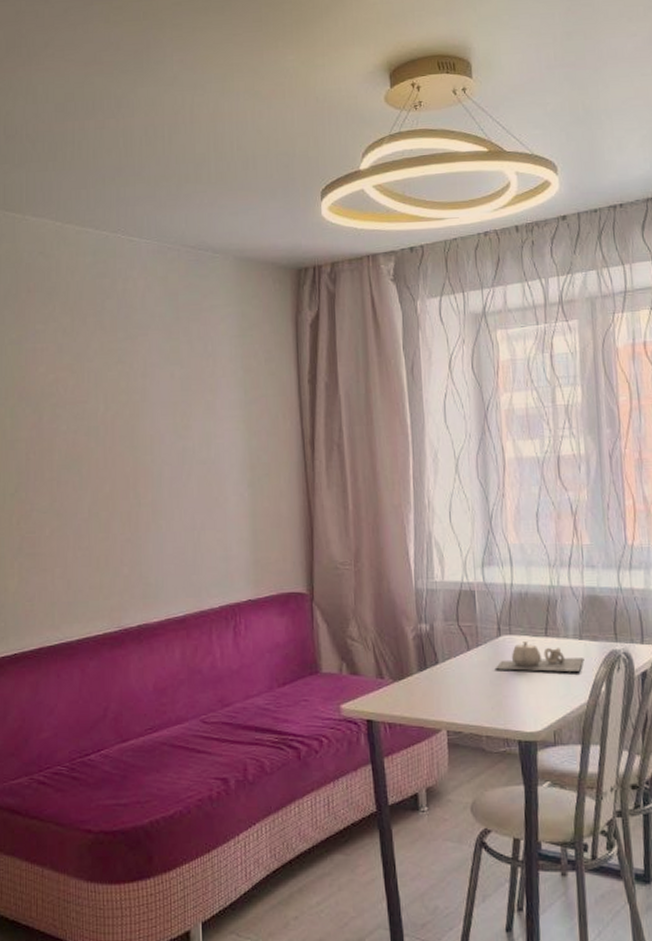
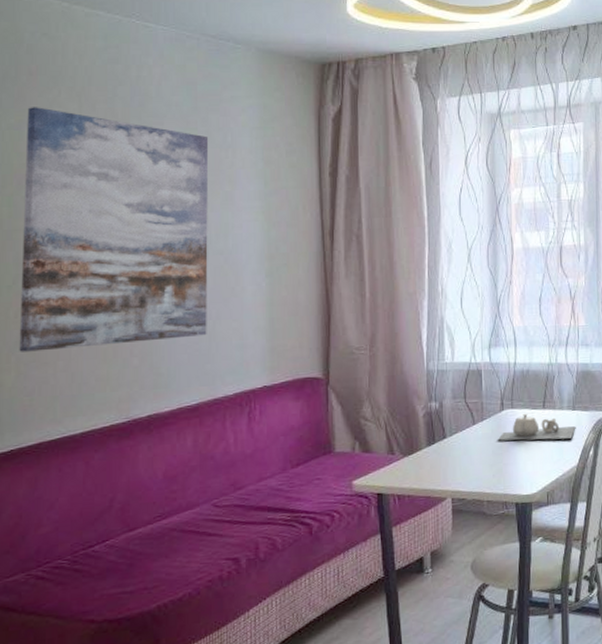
wall art: none [21,322,192,558] -> present [19,107,209,352]

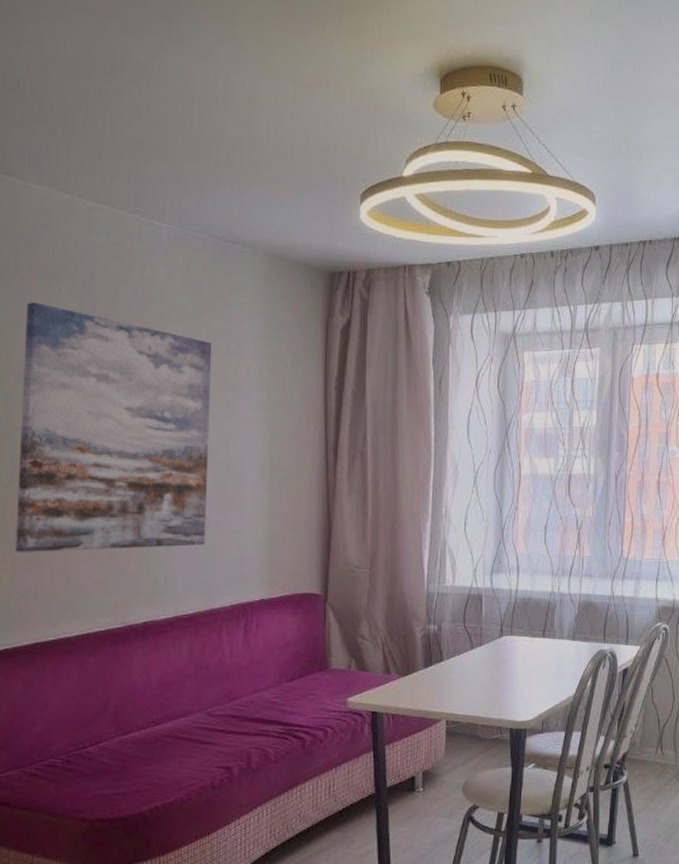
teapot: present [497,413,576,441] -> none [494,640,575,668]

